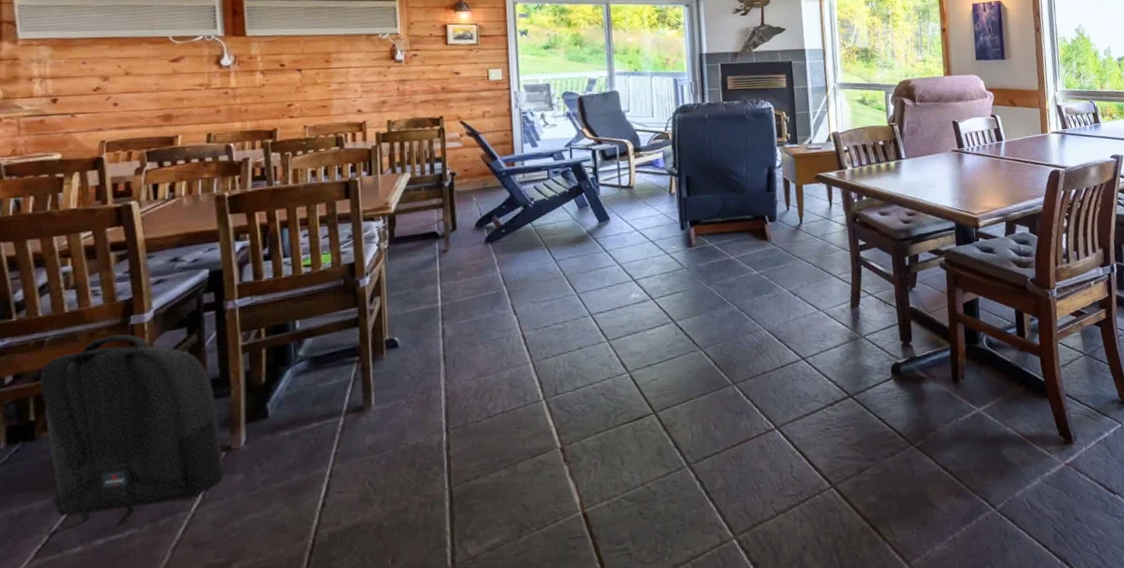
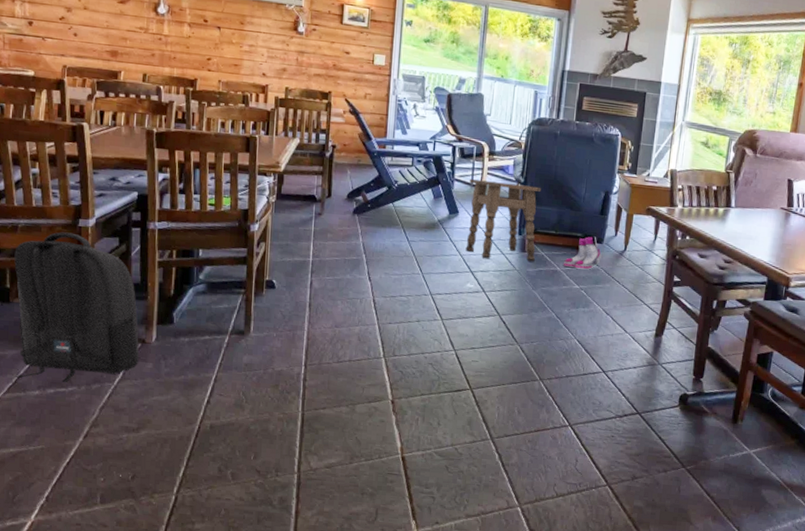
side table: none [617,175,704,263] -> present [465,179,541,262]
boots: none [736,217,778,253] -> present [563,237,602,270]

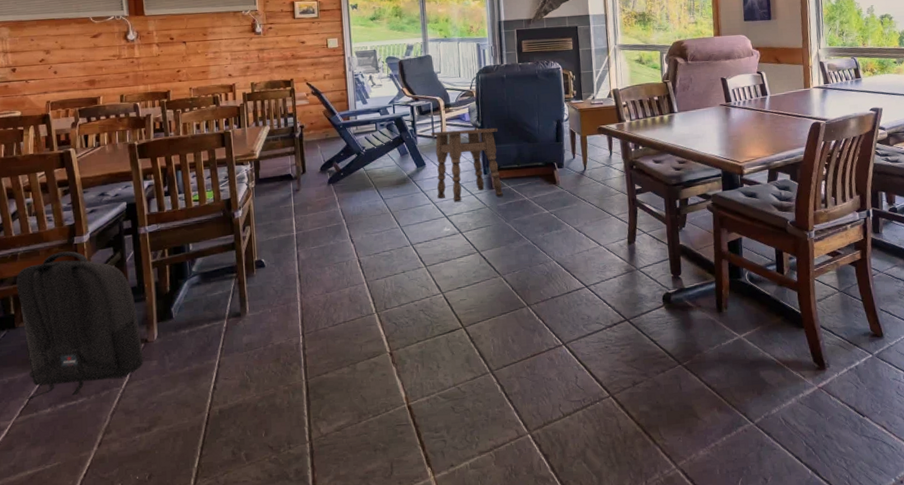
boots: present [563,237,602,270] -> none [530,163,565,195]

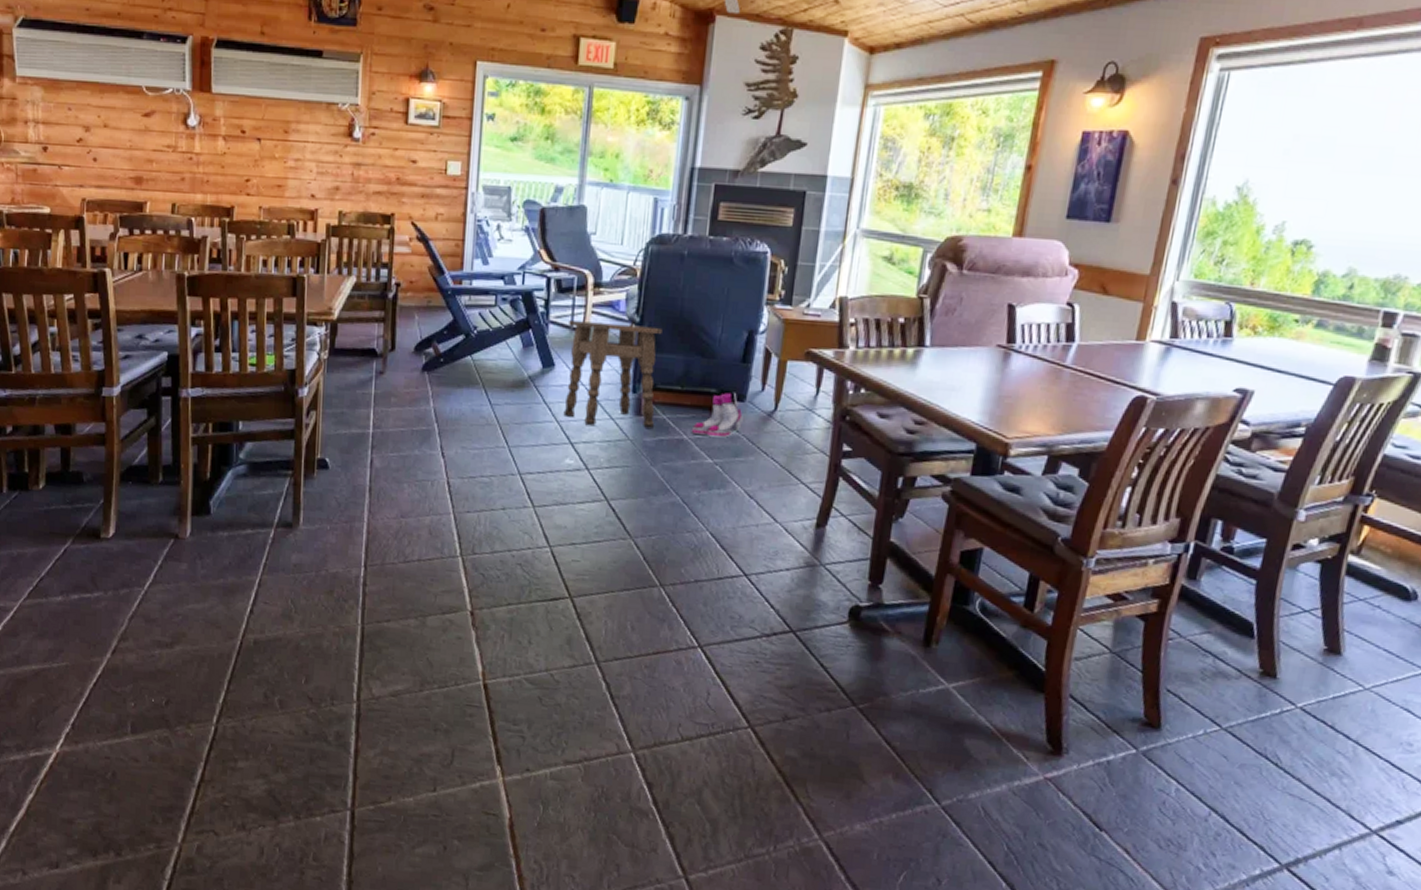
backpack: present [16,251,143,400] -> none [32,403,172,587]
boots: none [530,163,565,195] -> present [691,393,744,438]

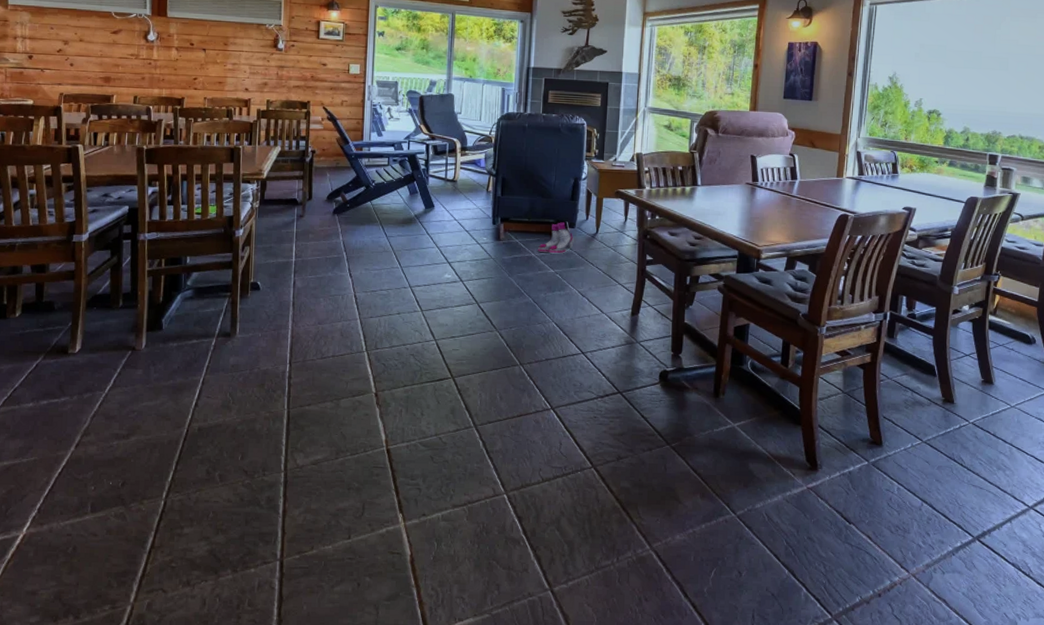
side table: present [563,320,662,428] -> none [442,174,513,250]

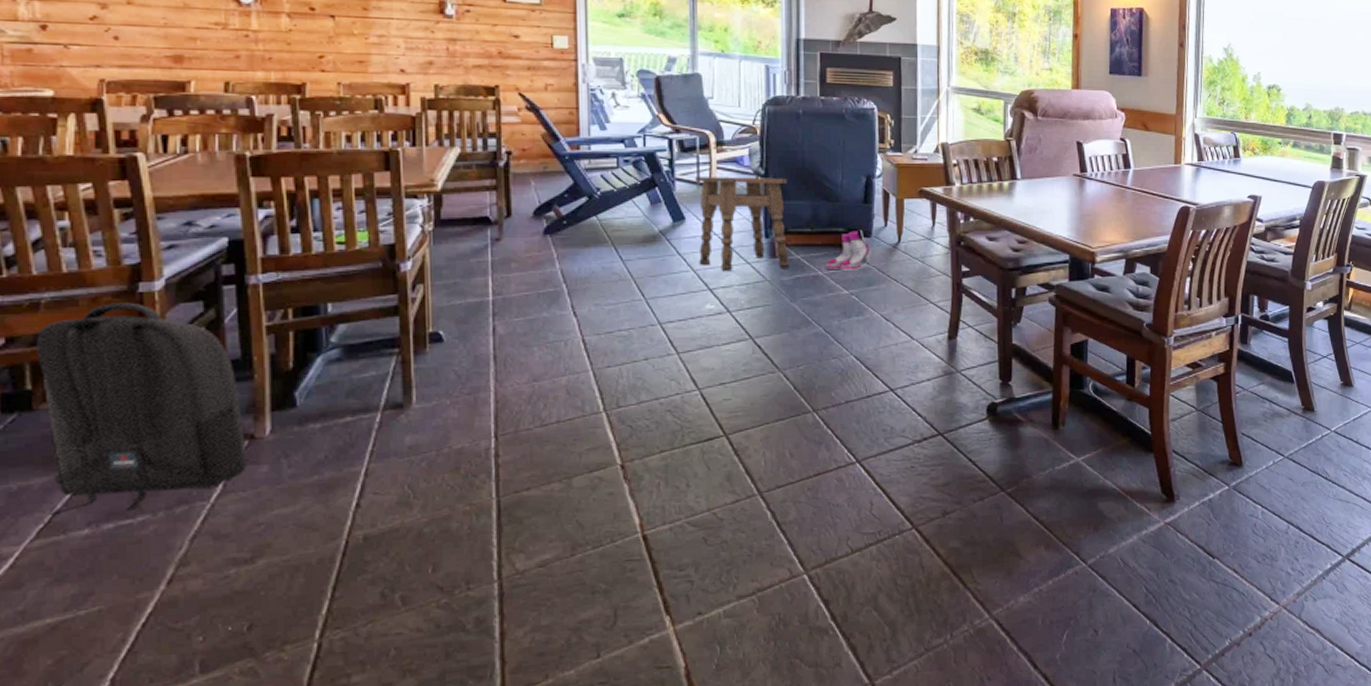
backpack: none [10,248,129,394] -> present [36,302,246,517]
side table: none [442,174,513,250] -> present [695,177,789,272]

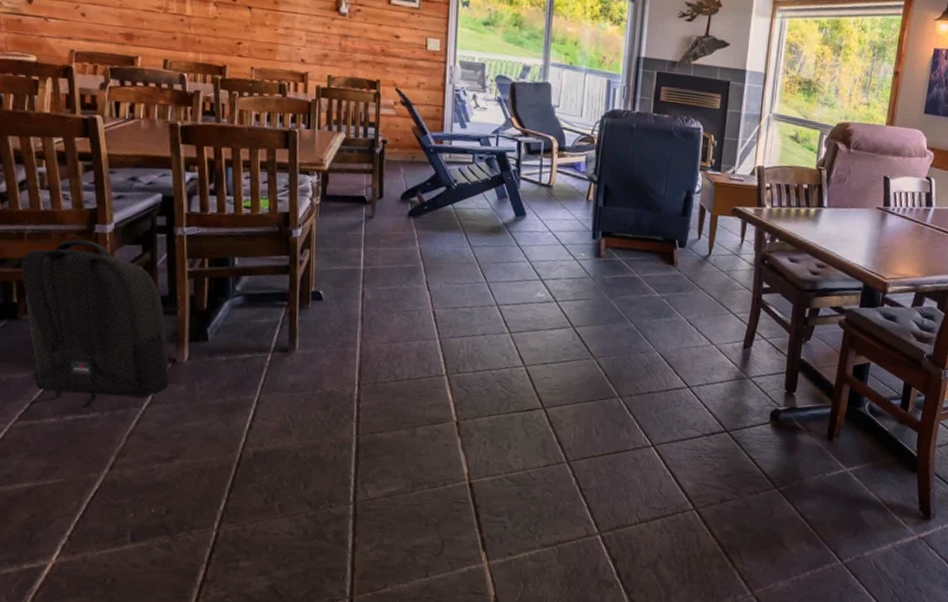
side table: present [695,177,789,272] -> none [534,177,617,268]
boots: present [825,231,873,270] -> none [642,240,685,276]

